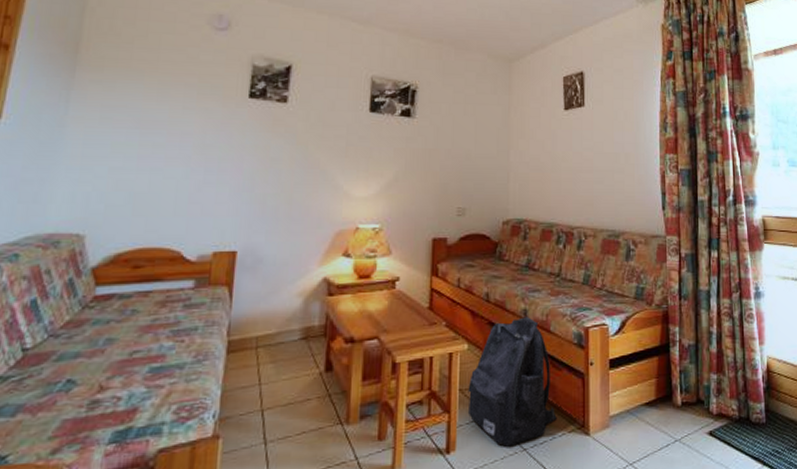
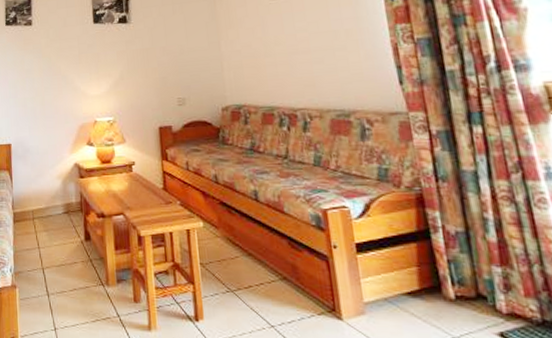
backpack: present [467,317,557,447] -> none [208,198,303,322]

